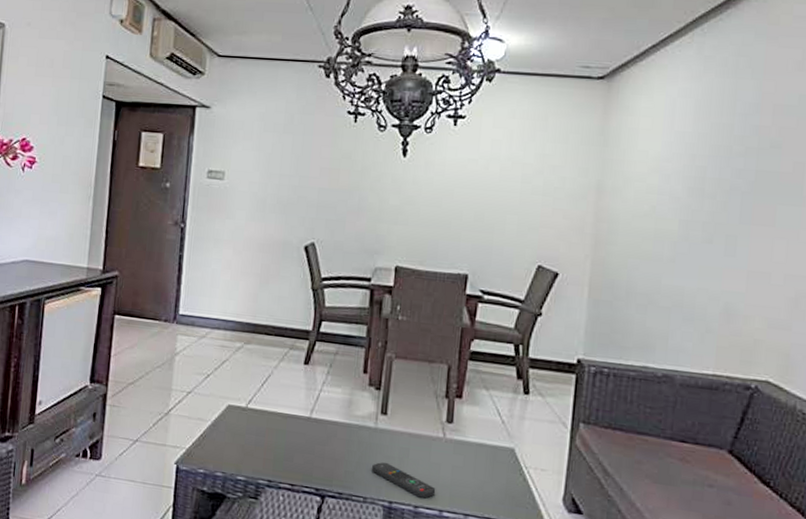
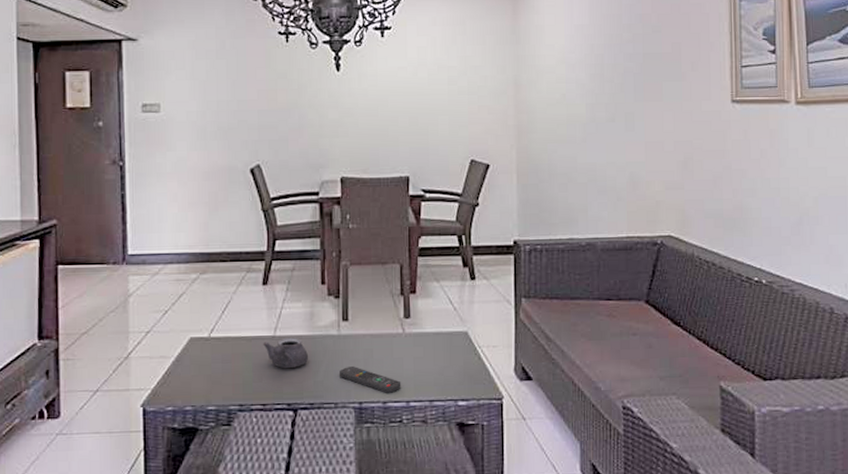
teapot: none [298,421,342,454] -> present [263,337,308,368]

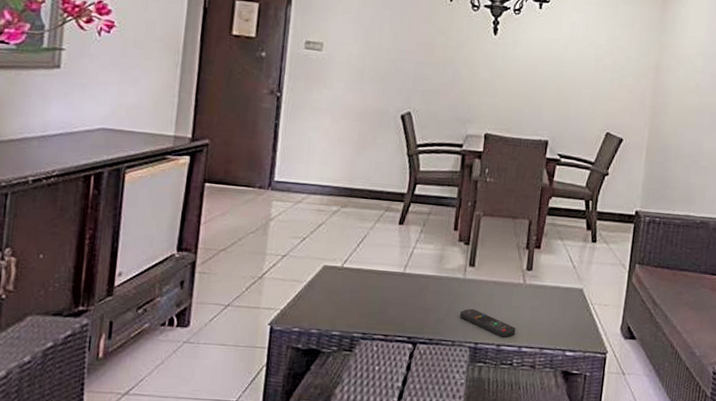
teapot: present [263,337,308,368] -> none [392,275,433,304]

